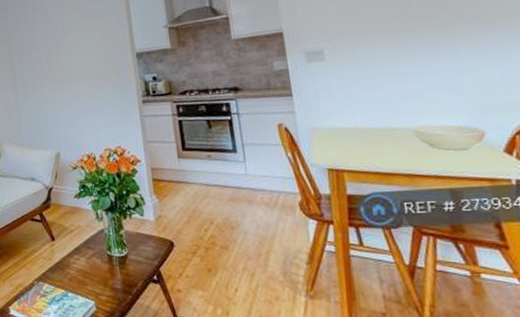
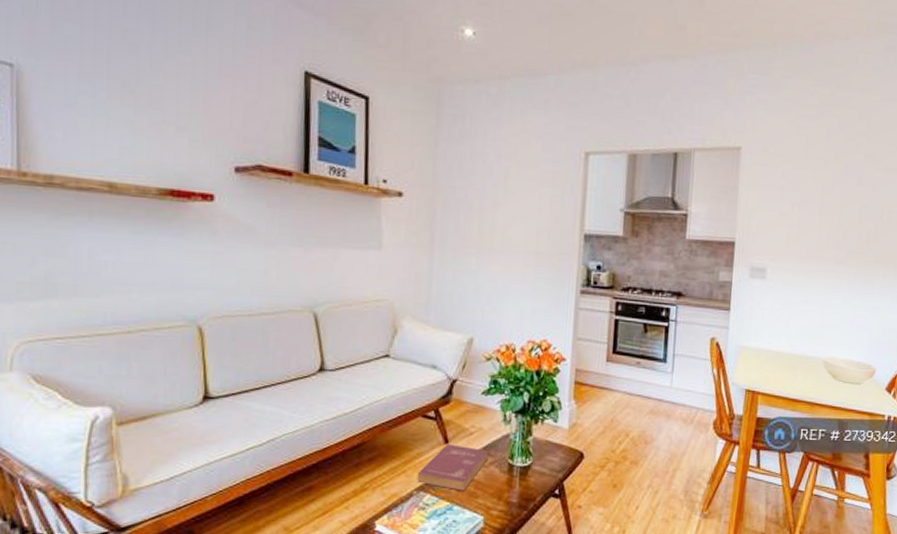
book: none [34,241,90,280] -> present [417,444,489,491]

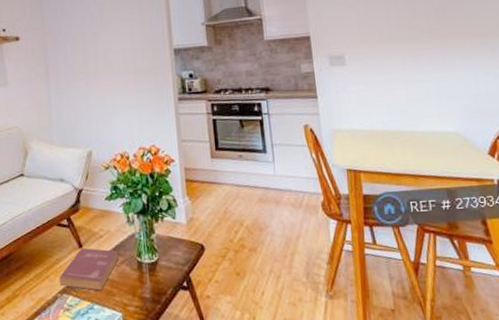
bowl: present [821,356,877,384] -> none [416,128,475,153]

